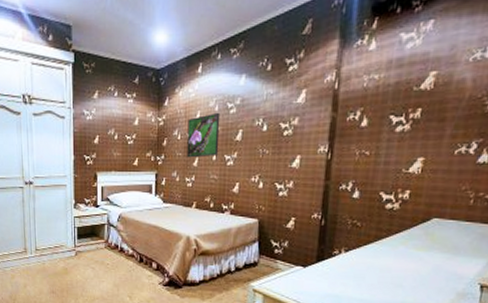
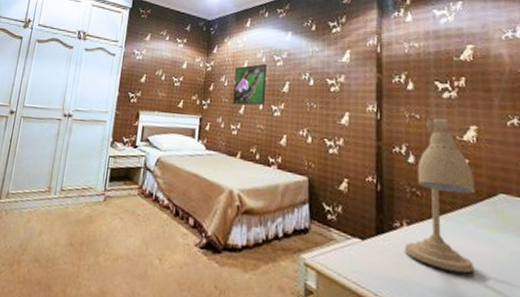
desk lamp: none [340,153,413,287] -> present [404,118,476,275]

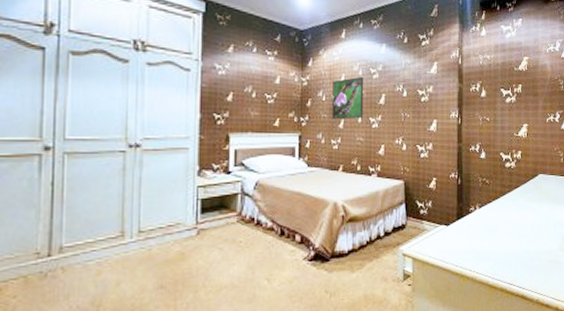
desk lamp: present [404,118,476,275] -> none [477,120,525,238]

